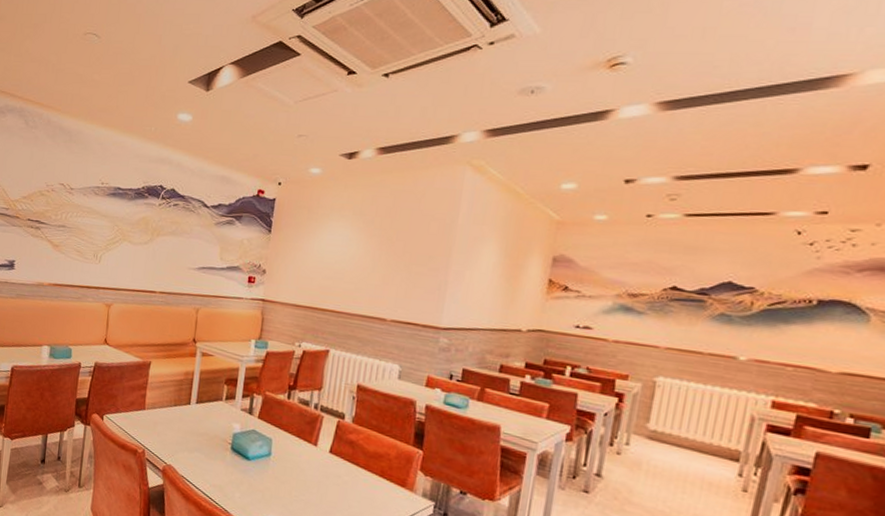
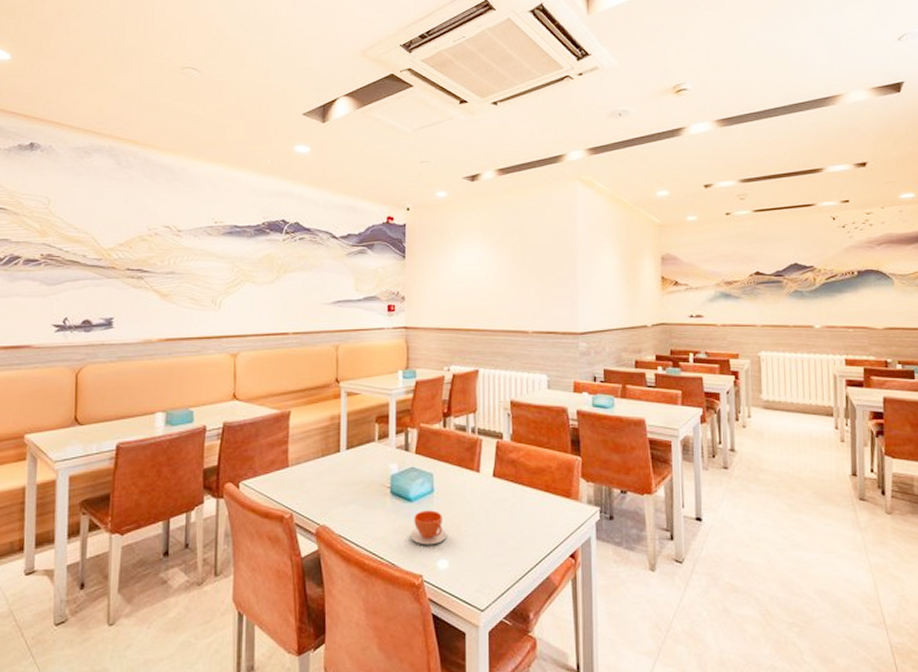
teacup: none [244,470,278,502] -> present [410,510,447,545]

